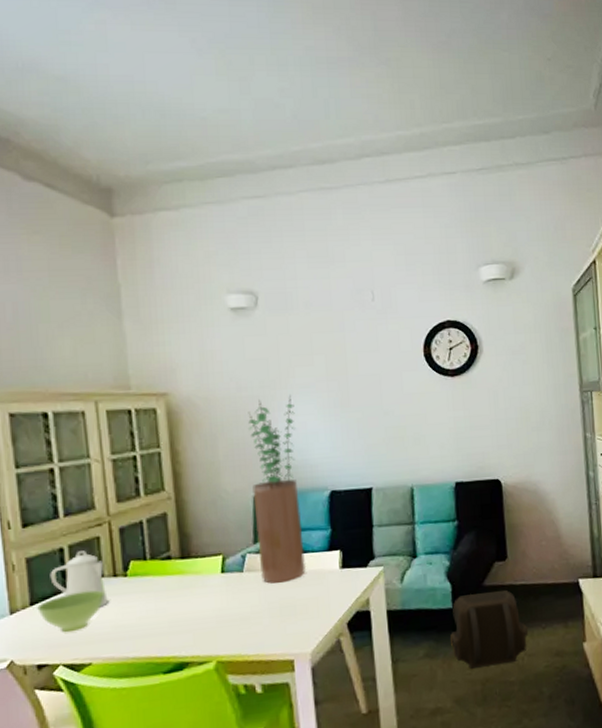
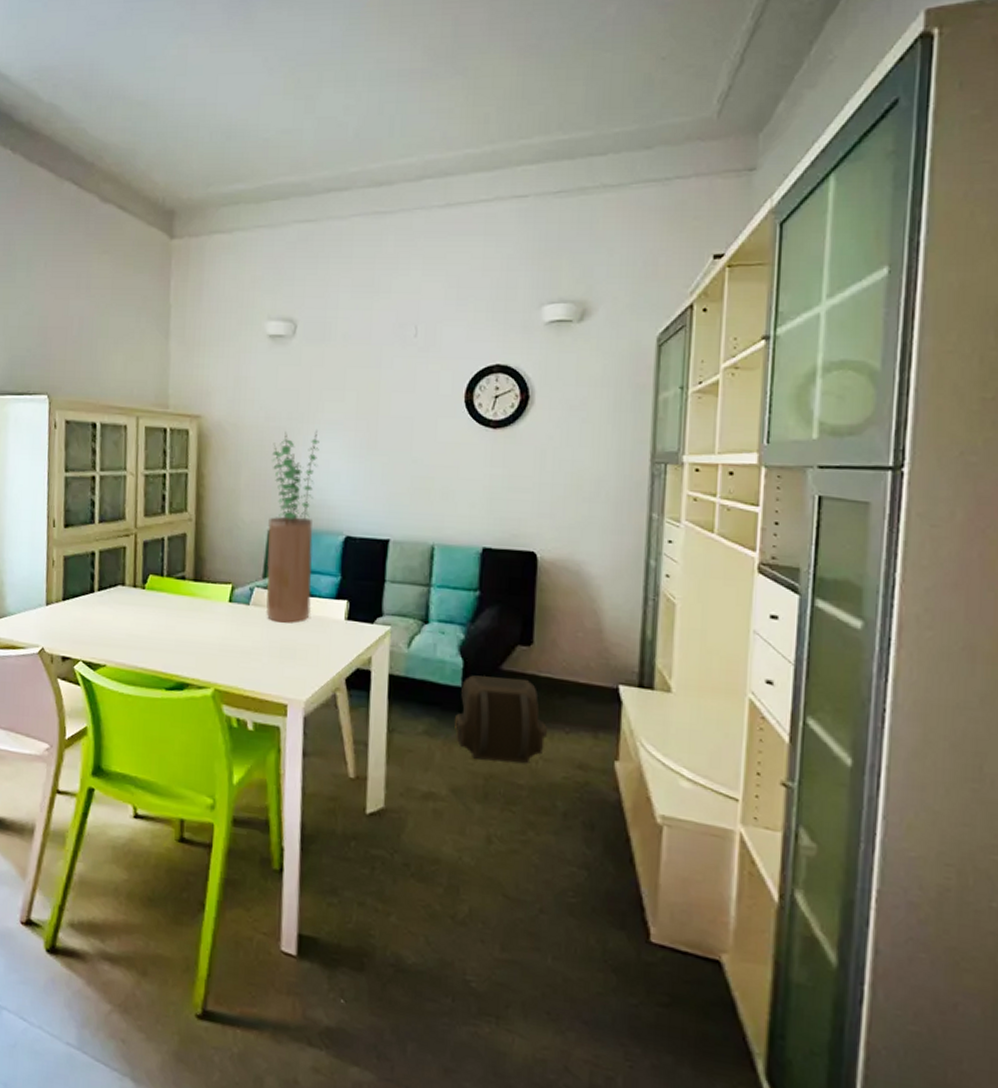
bowl: present [37,590,105,632] -> none [68,595,124,632]
teapot: present [50,550,110,607] -> none [81,557,127,614]

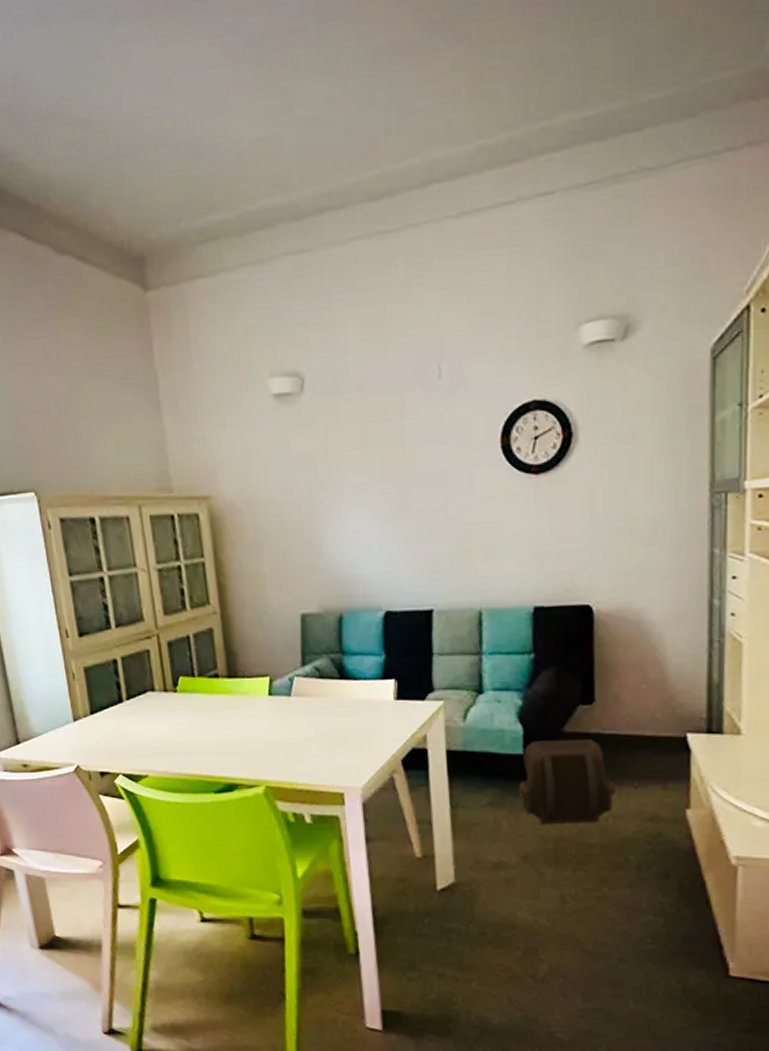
vase: present [266,430,320,624] -> none [294,498,358,711]

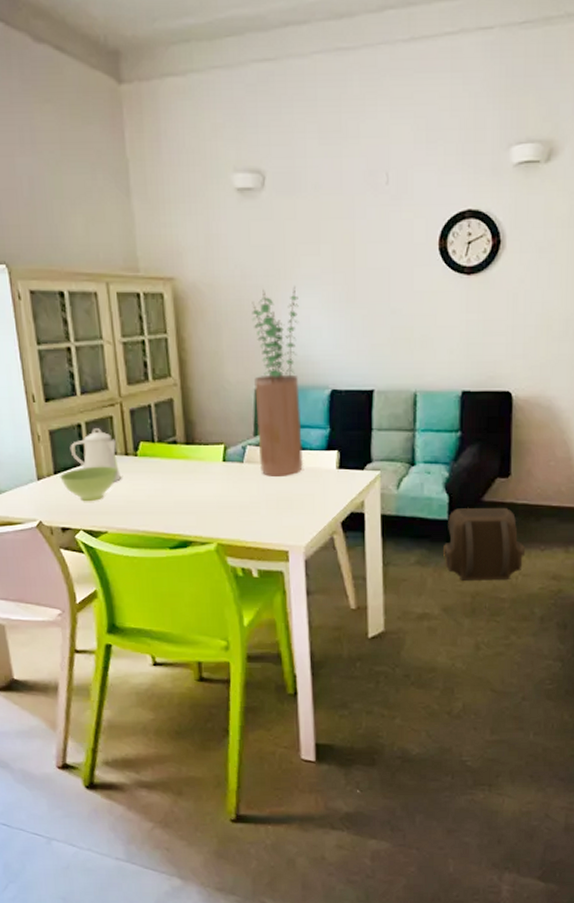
bowl: none [97,704,157,742] -> present [60,466,118,501]
teapot: none [106,663,162,721] -> present [70,428,122,482]
vase: none [294,498,358,711] -> present [251,286,304,476]

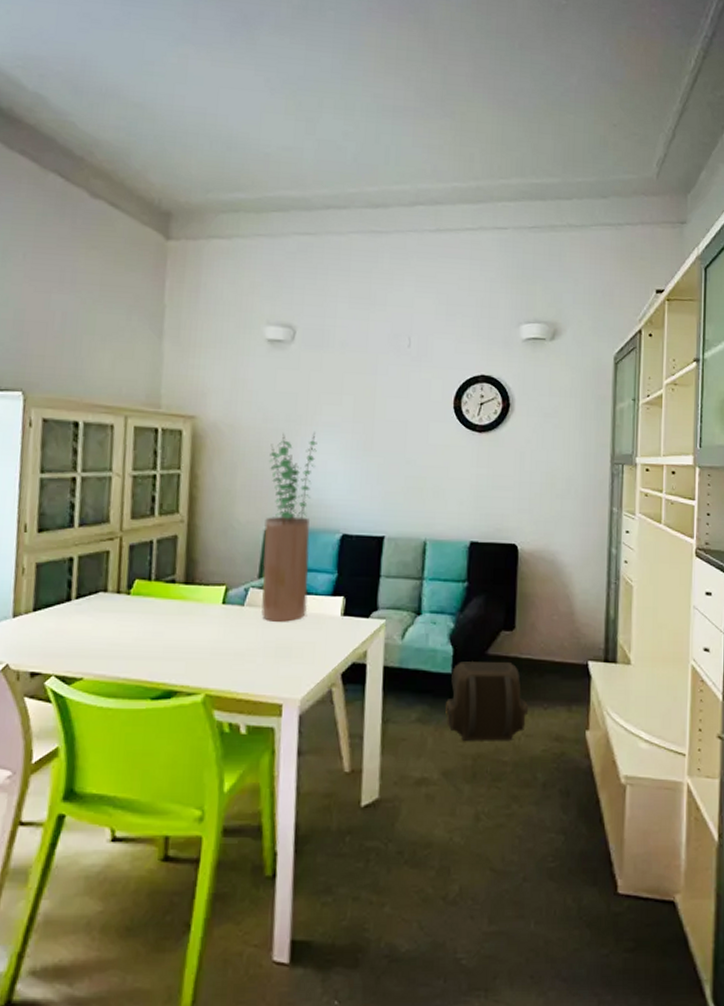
bowl: present [60,466,118,501] -> none [39,604,106,643]
teapot: present [70,428,122,482] -> none [56,563,110,622]

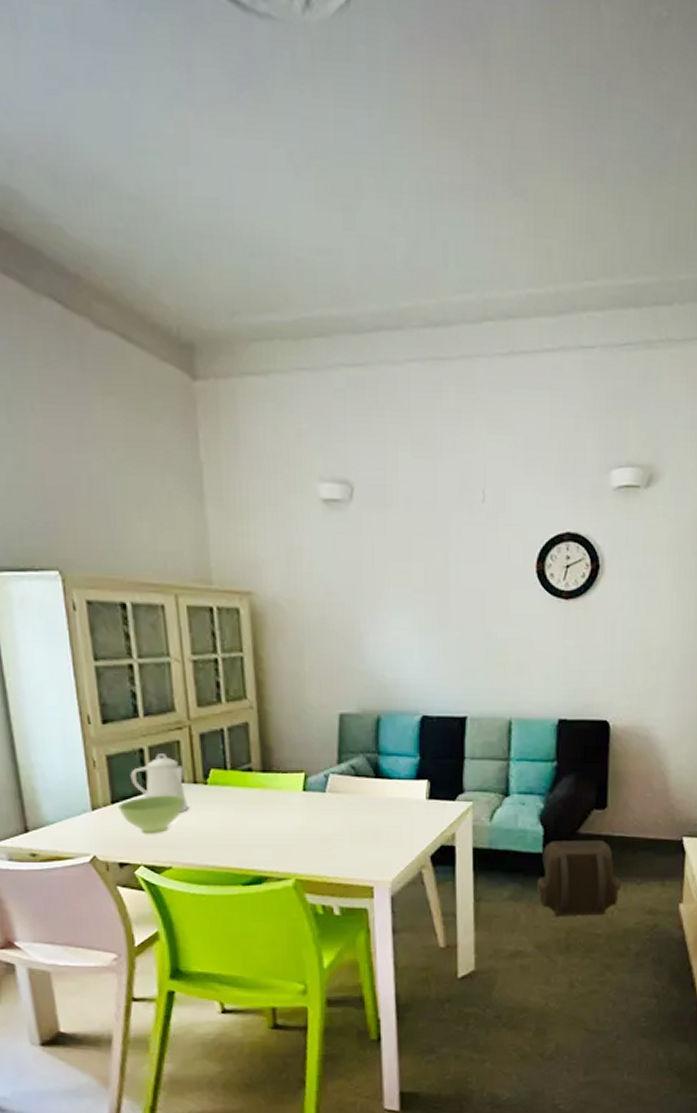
bowl: none [39,604,106,643] -> present [118,795,185,833]
teapot: none [56,563,110,622] -> present [130,754,190,813]
vase: present [261,432,317,622] -> none [337,605,392,807]

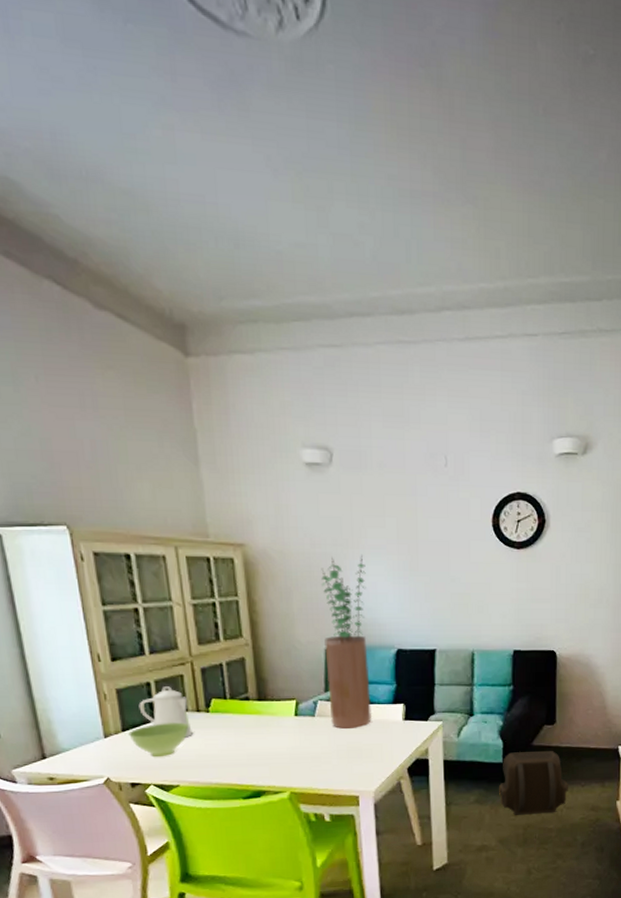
vase: none [337,605,392,807] -> present [321,555,373,729]

